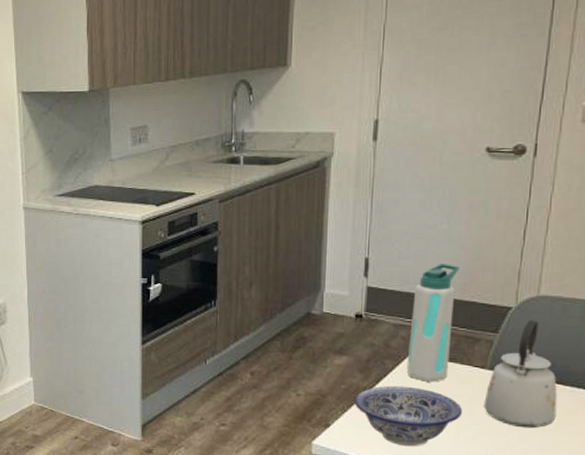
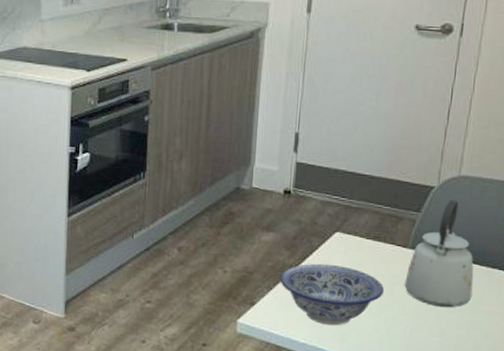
water bottle: present [406,264,460,382] -> none [332,141,387,260]

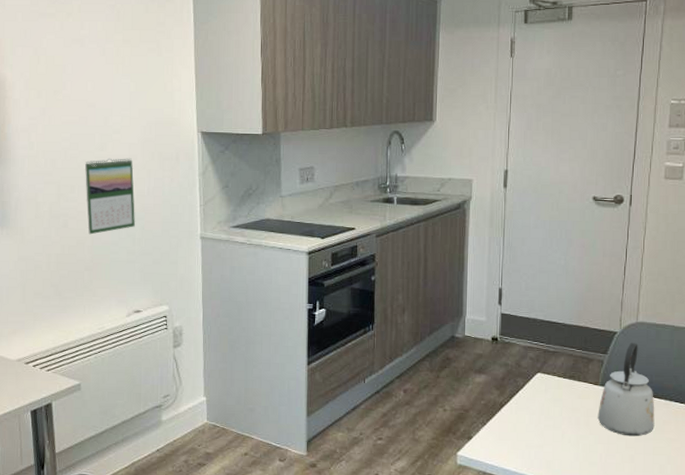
bowl: present [280,263,384,326] -> none [492,401,580,455]

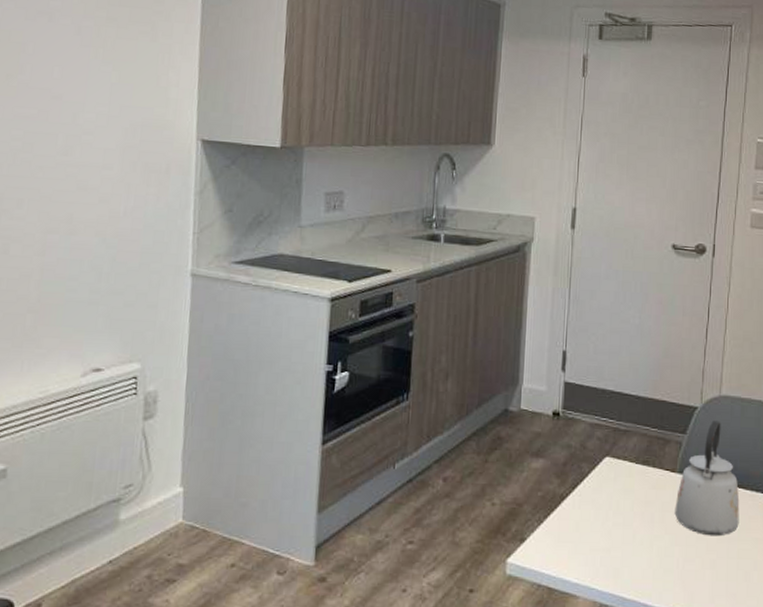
calendar: present [85,158,135,235] -> none [36,165,107,265]

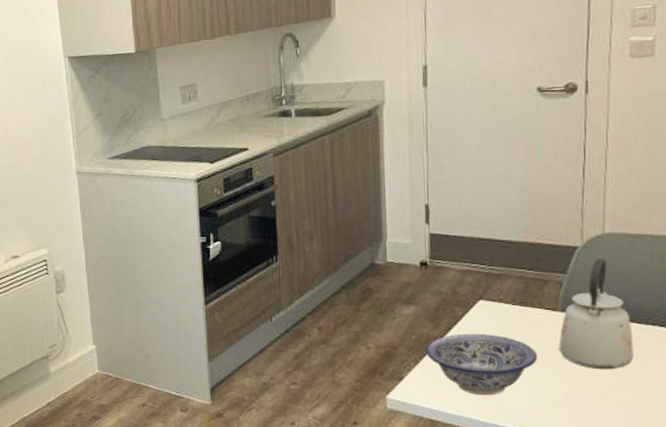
bowl: none [550,492,655,562] -> present [426,333,537,396]

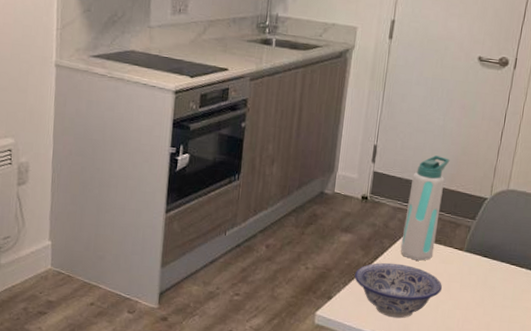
water bottle: none [476,206,522,328] -> present [400,155,450,261]
kettle: present [558,258,634,370] -> none [459,210,516,304]

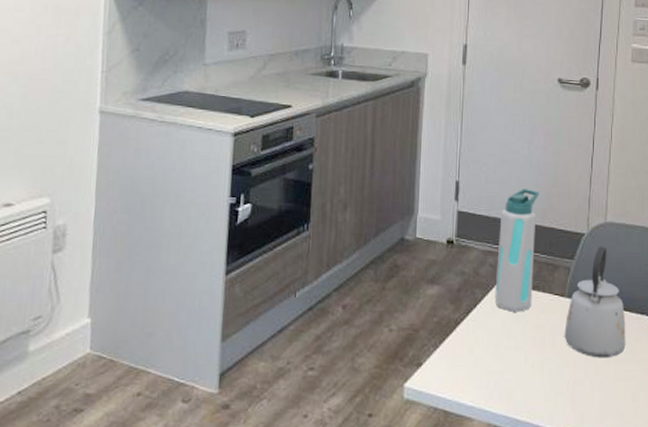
bowl: present [354,262,442,319] -> none [446,317,545,385]
kettle: none [459,210,516,304] -> present [564,246,626,358]

